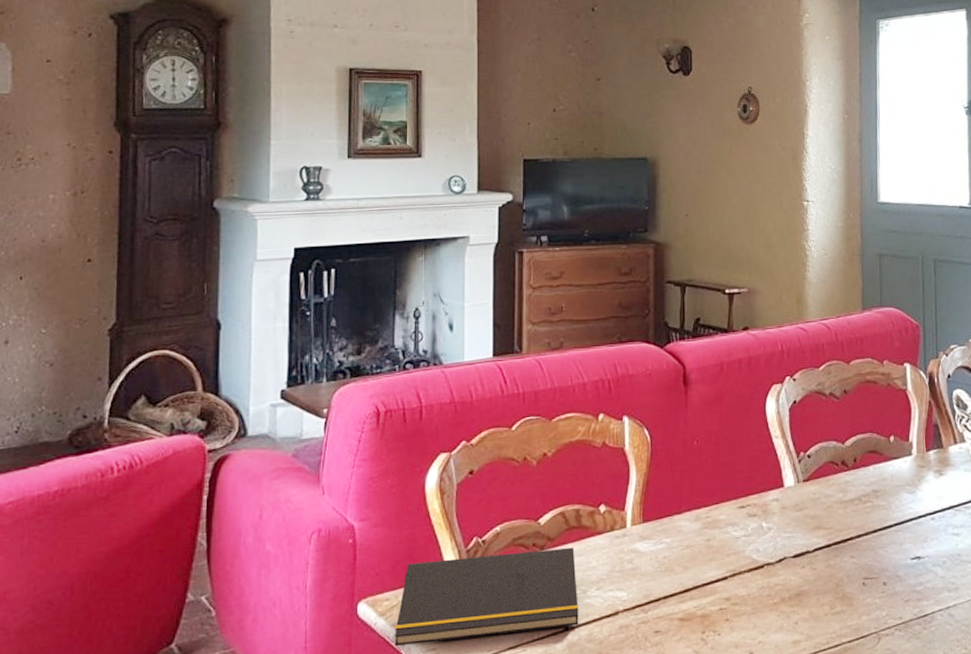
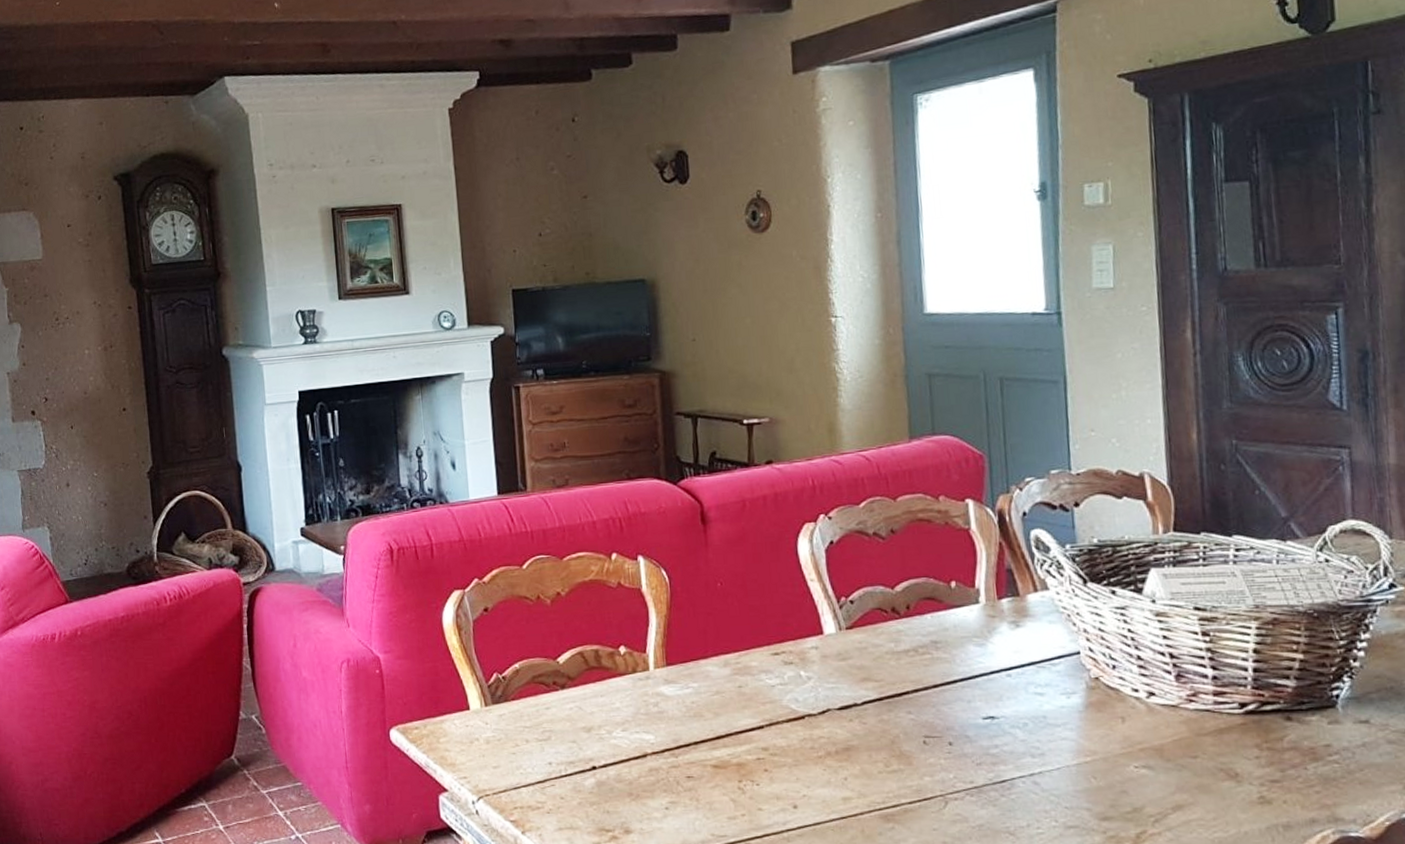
notepad: present [395,547,579,646] -> none [426,687,606,772]

